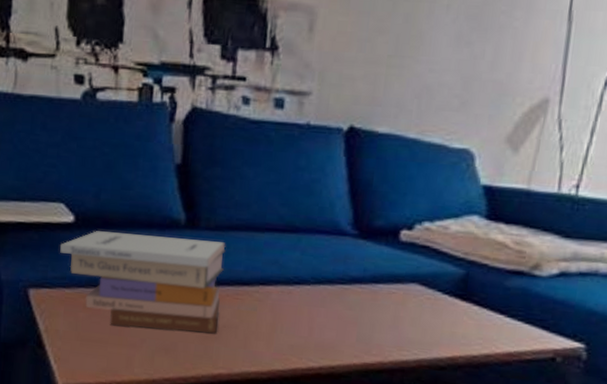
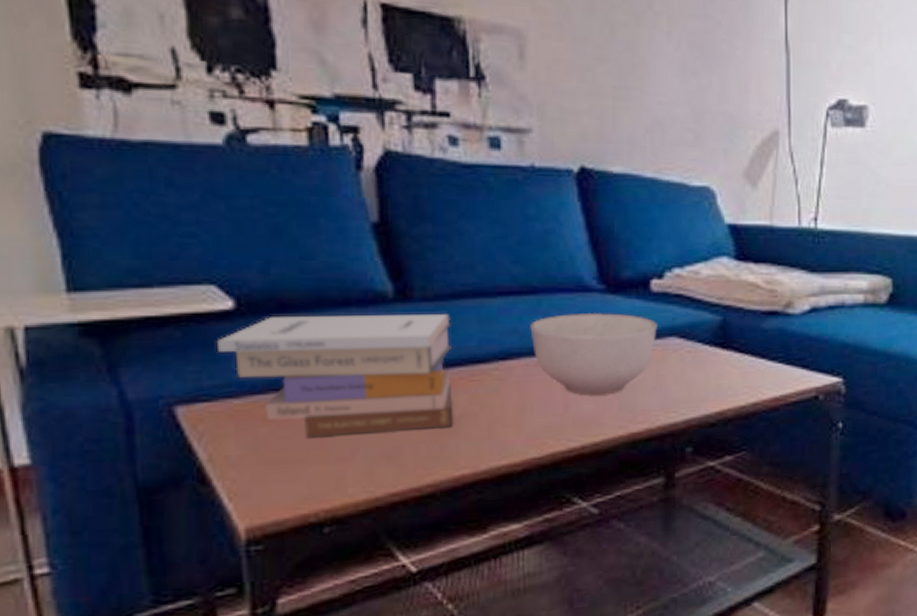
bowl: none [288,252,402,326] -> present [530,312,657,395]

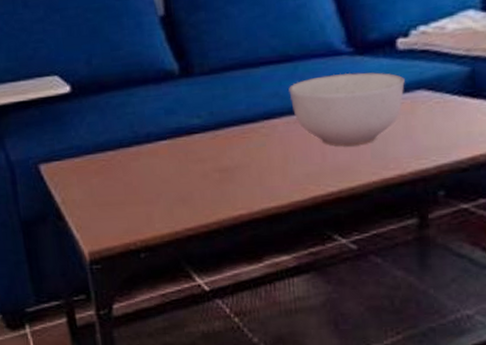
books: present [216,314,454,437] -> none [61,84,231,185]

